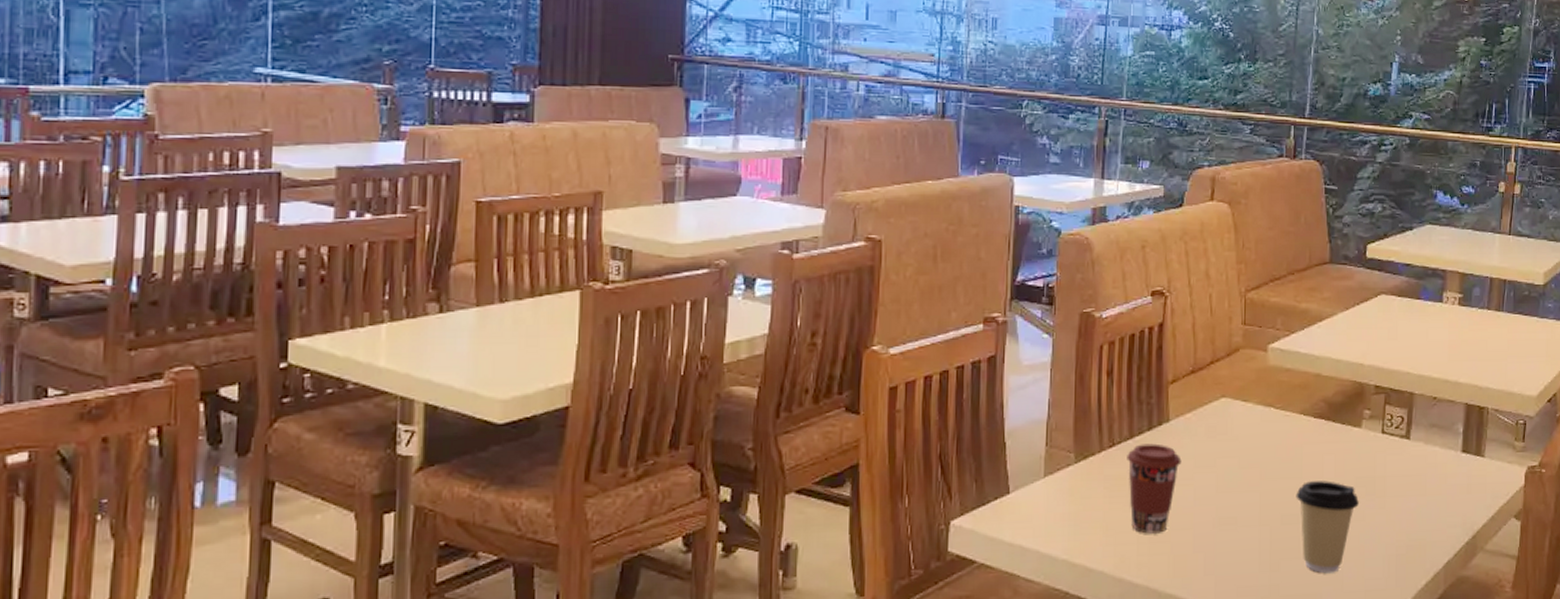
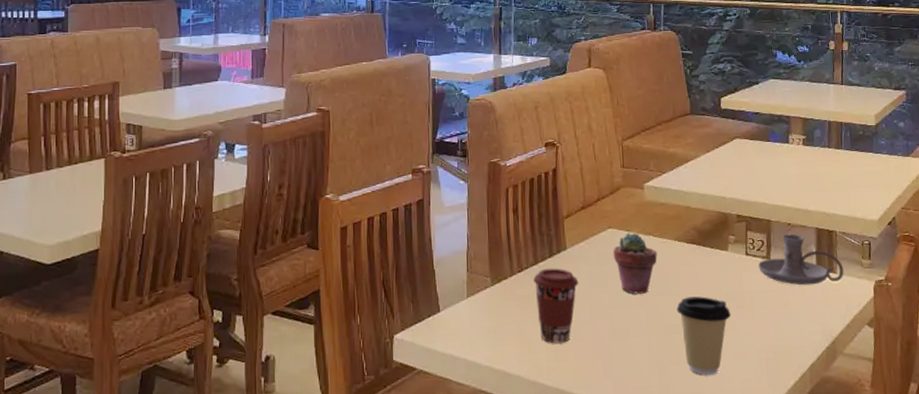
potted succulent: none [1225,403,1278,477] -> present [613,232,657,294]
candle holder: none [1395,409,1493,470] -> present [758,234,844,286]

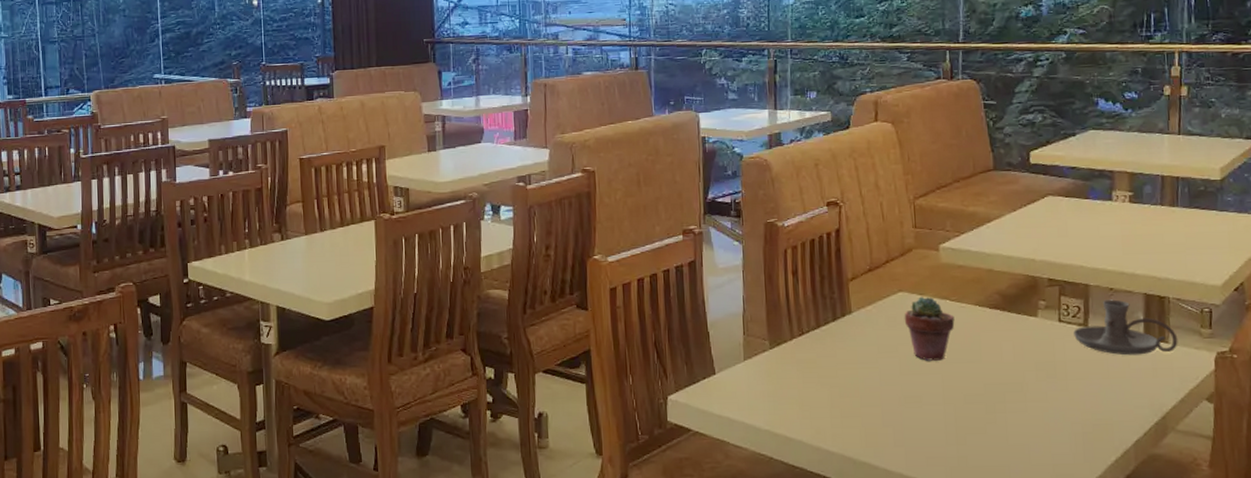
coffee cup: present [533,268,579,344] -> none [815,332,866,410]
coffee cup: present [676,296,731,376] -> none [977,365,1040,448]

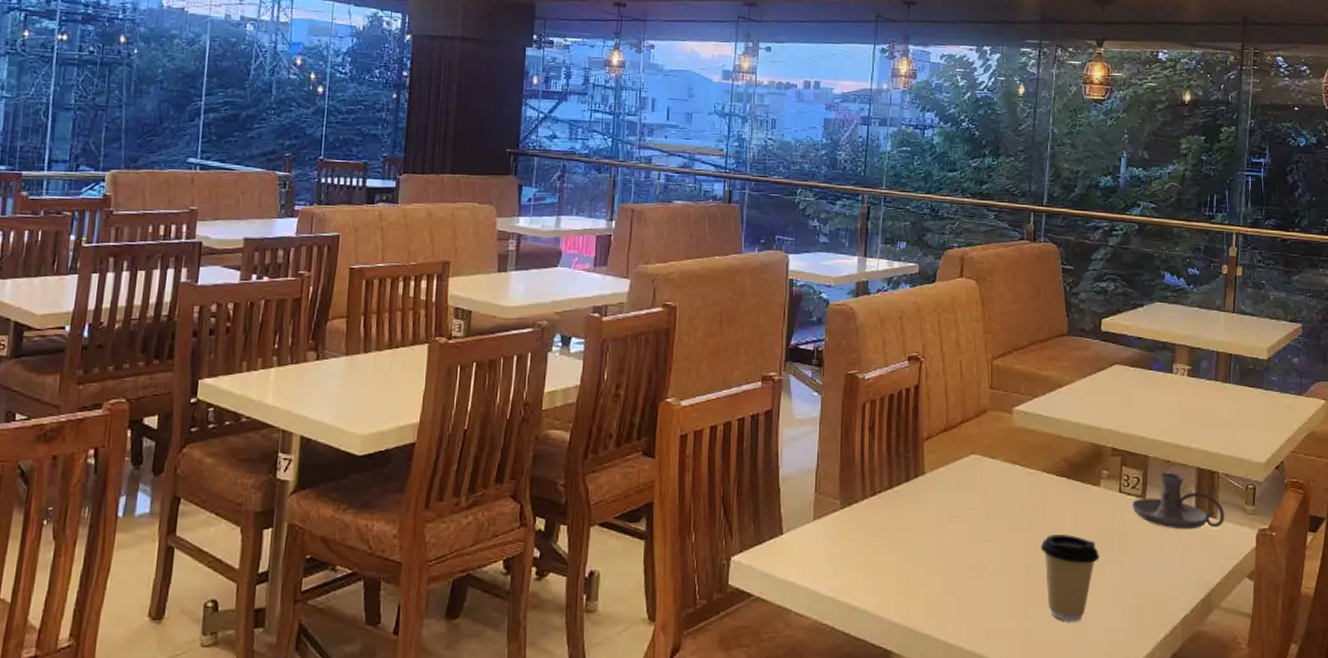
potted succulent: present [904,296,955,361] -> none [975,460,1023,528]
coffee cup: none [977,365,1040,448] -> present [1040,535,1099,622]

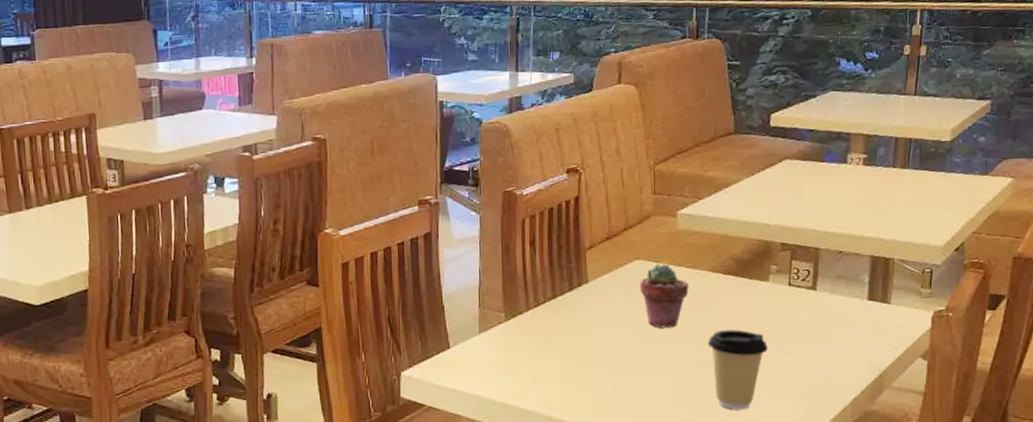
potted succulent: none [975,460,1023,528] -> present [639,264,689,328]
candle holder: present [1132,472,1225,530] -> none [802,262,899,317]

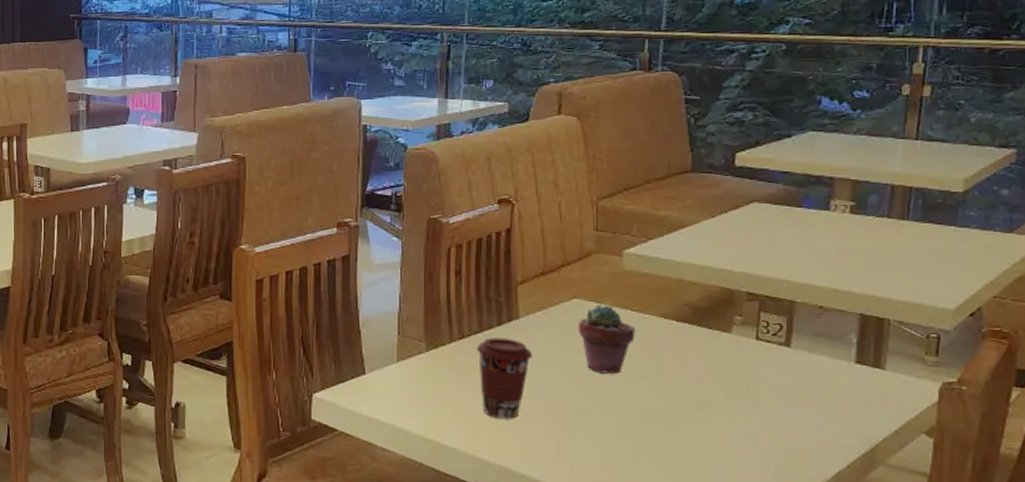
coffee cup: none [551,302,601,379] -> present [477,337,533,419]
coffee cup: present [707,329,768,410] -> none [657,382,729,471]

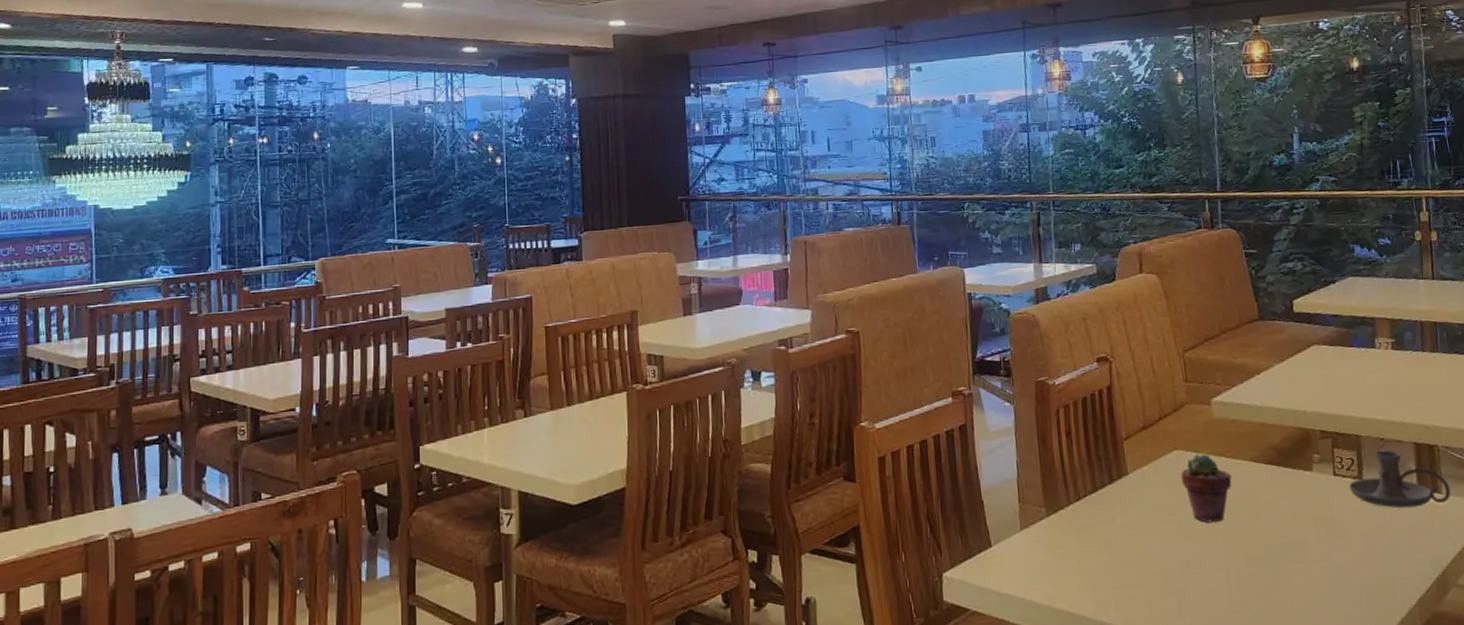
coffee cup: present [477,337,533,419] -> none [1093,495,1145,580]
candle holder: none [773,318,896,381] -> present [1349,450,1451,508]

